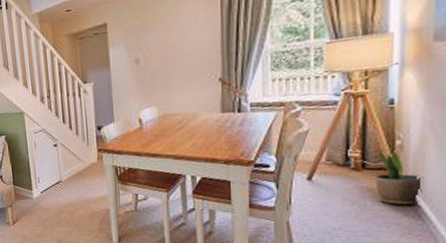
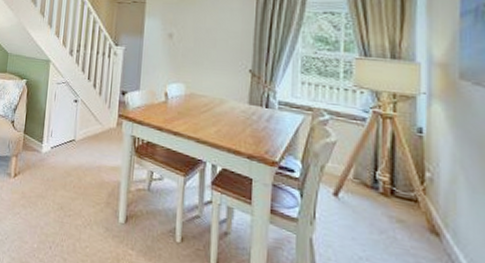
potted plant: present [375,151,424,206] -> none [405,180,457,249]

